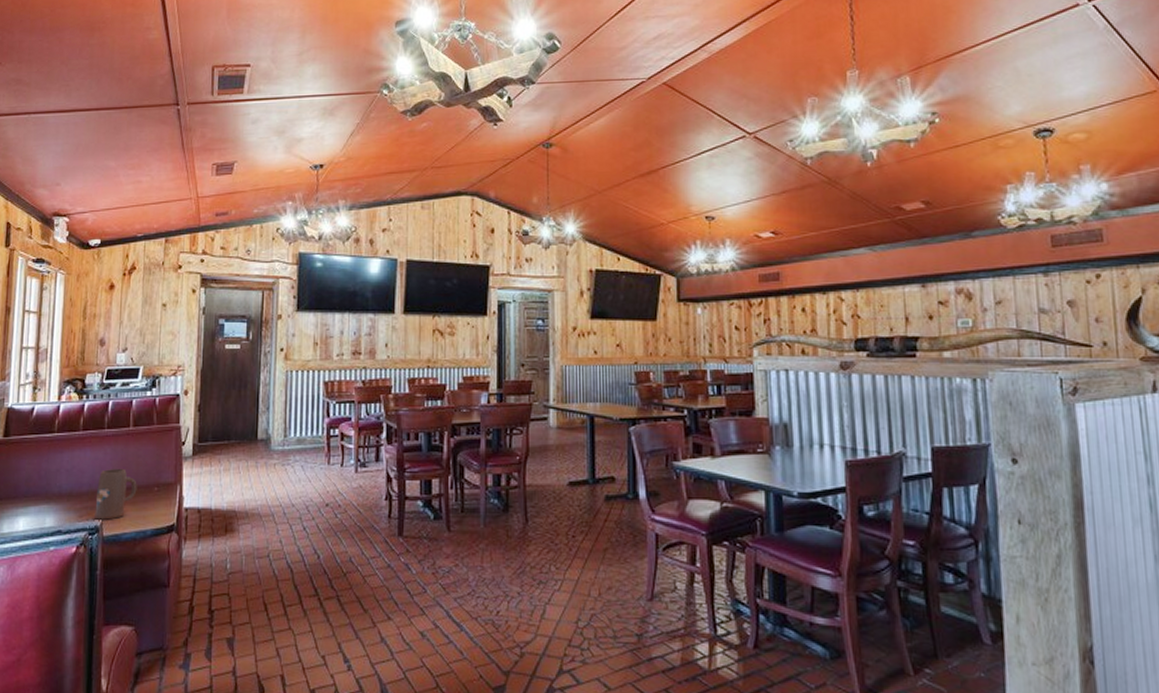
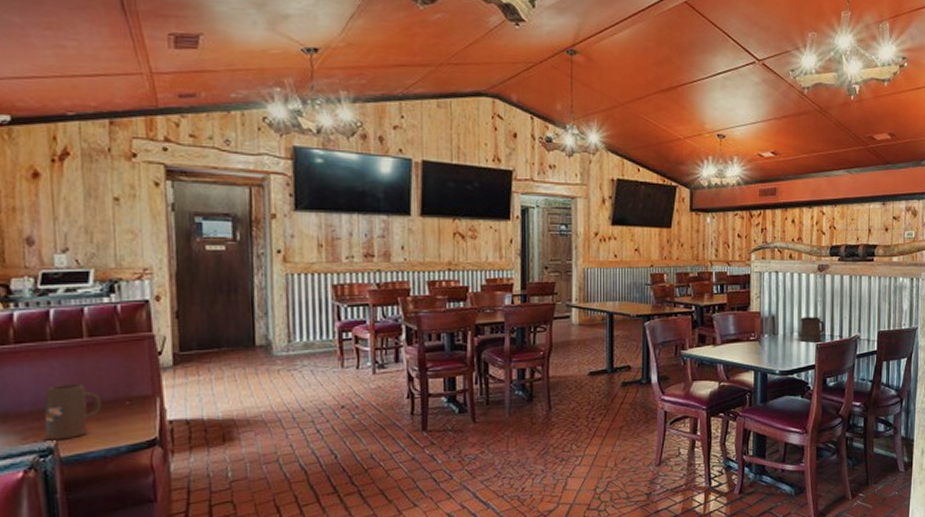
beer mug: none [820,426,855,459] -> present [798,317,825,343]

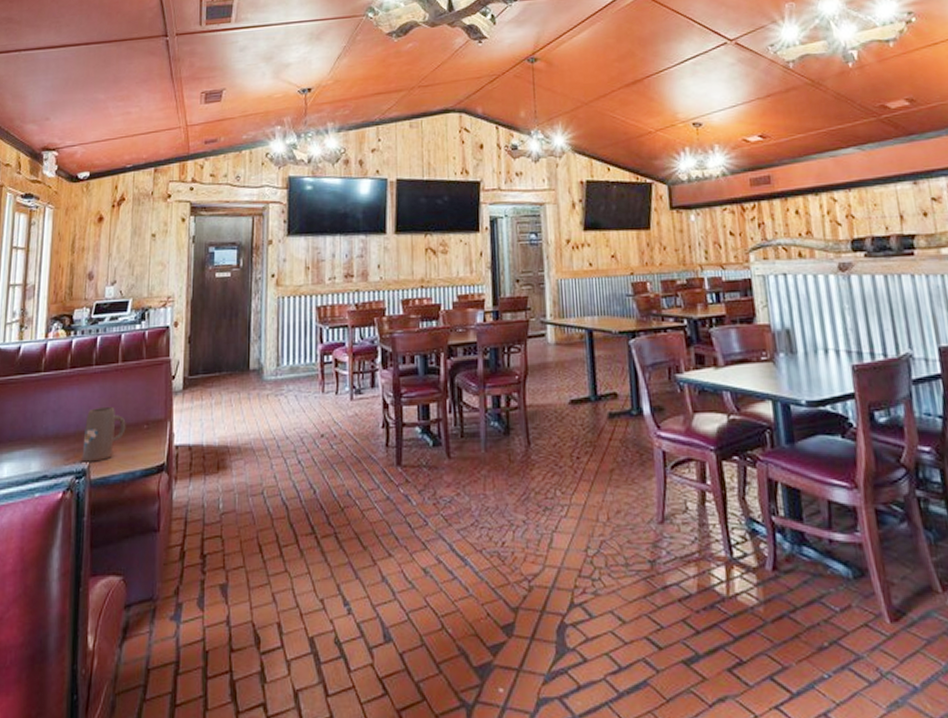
beer mug: present [798,317,825,343] -> none [824,329,860,364]

